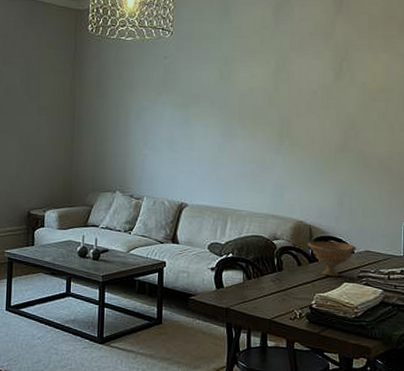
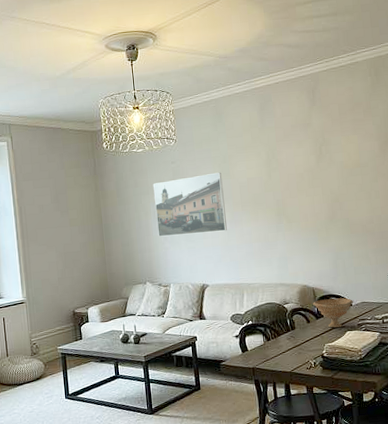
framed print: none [137,75,220,145] -> present [153,172,228,237]

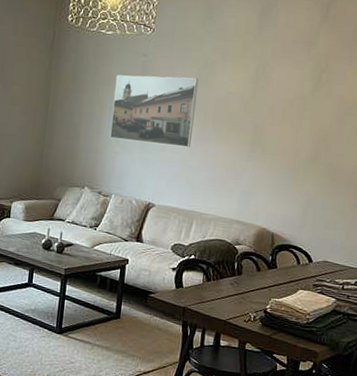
bowl: present [312,298,353,328] -> none [267,248,315,284]

